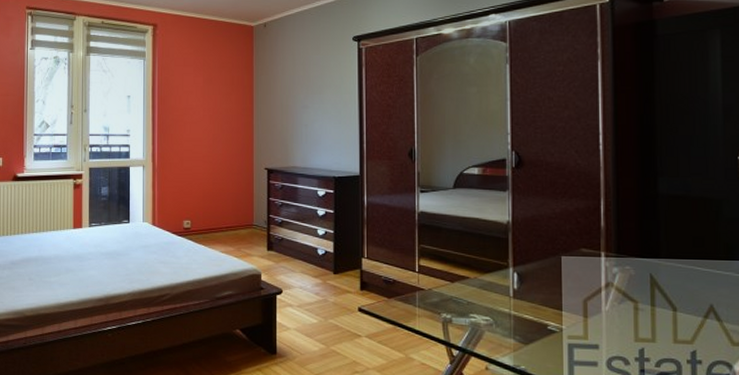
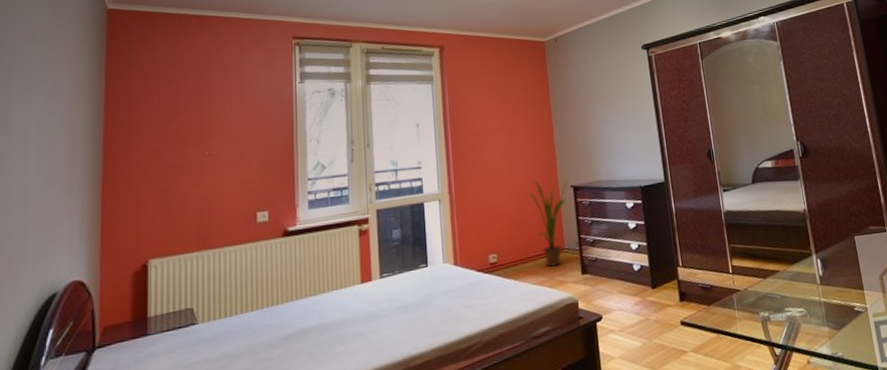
house plant: none [222,158,264,239] -> present [526,177,569,267]

